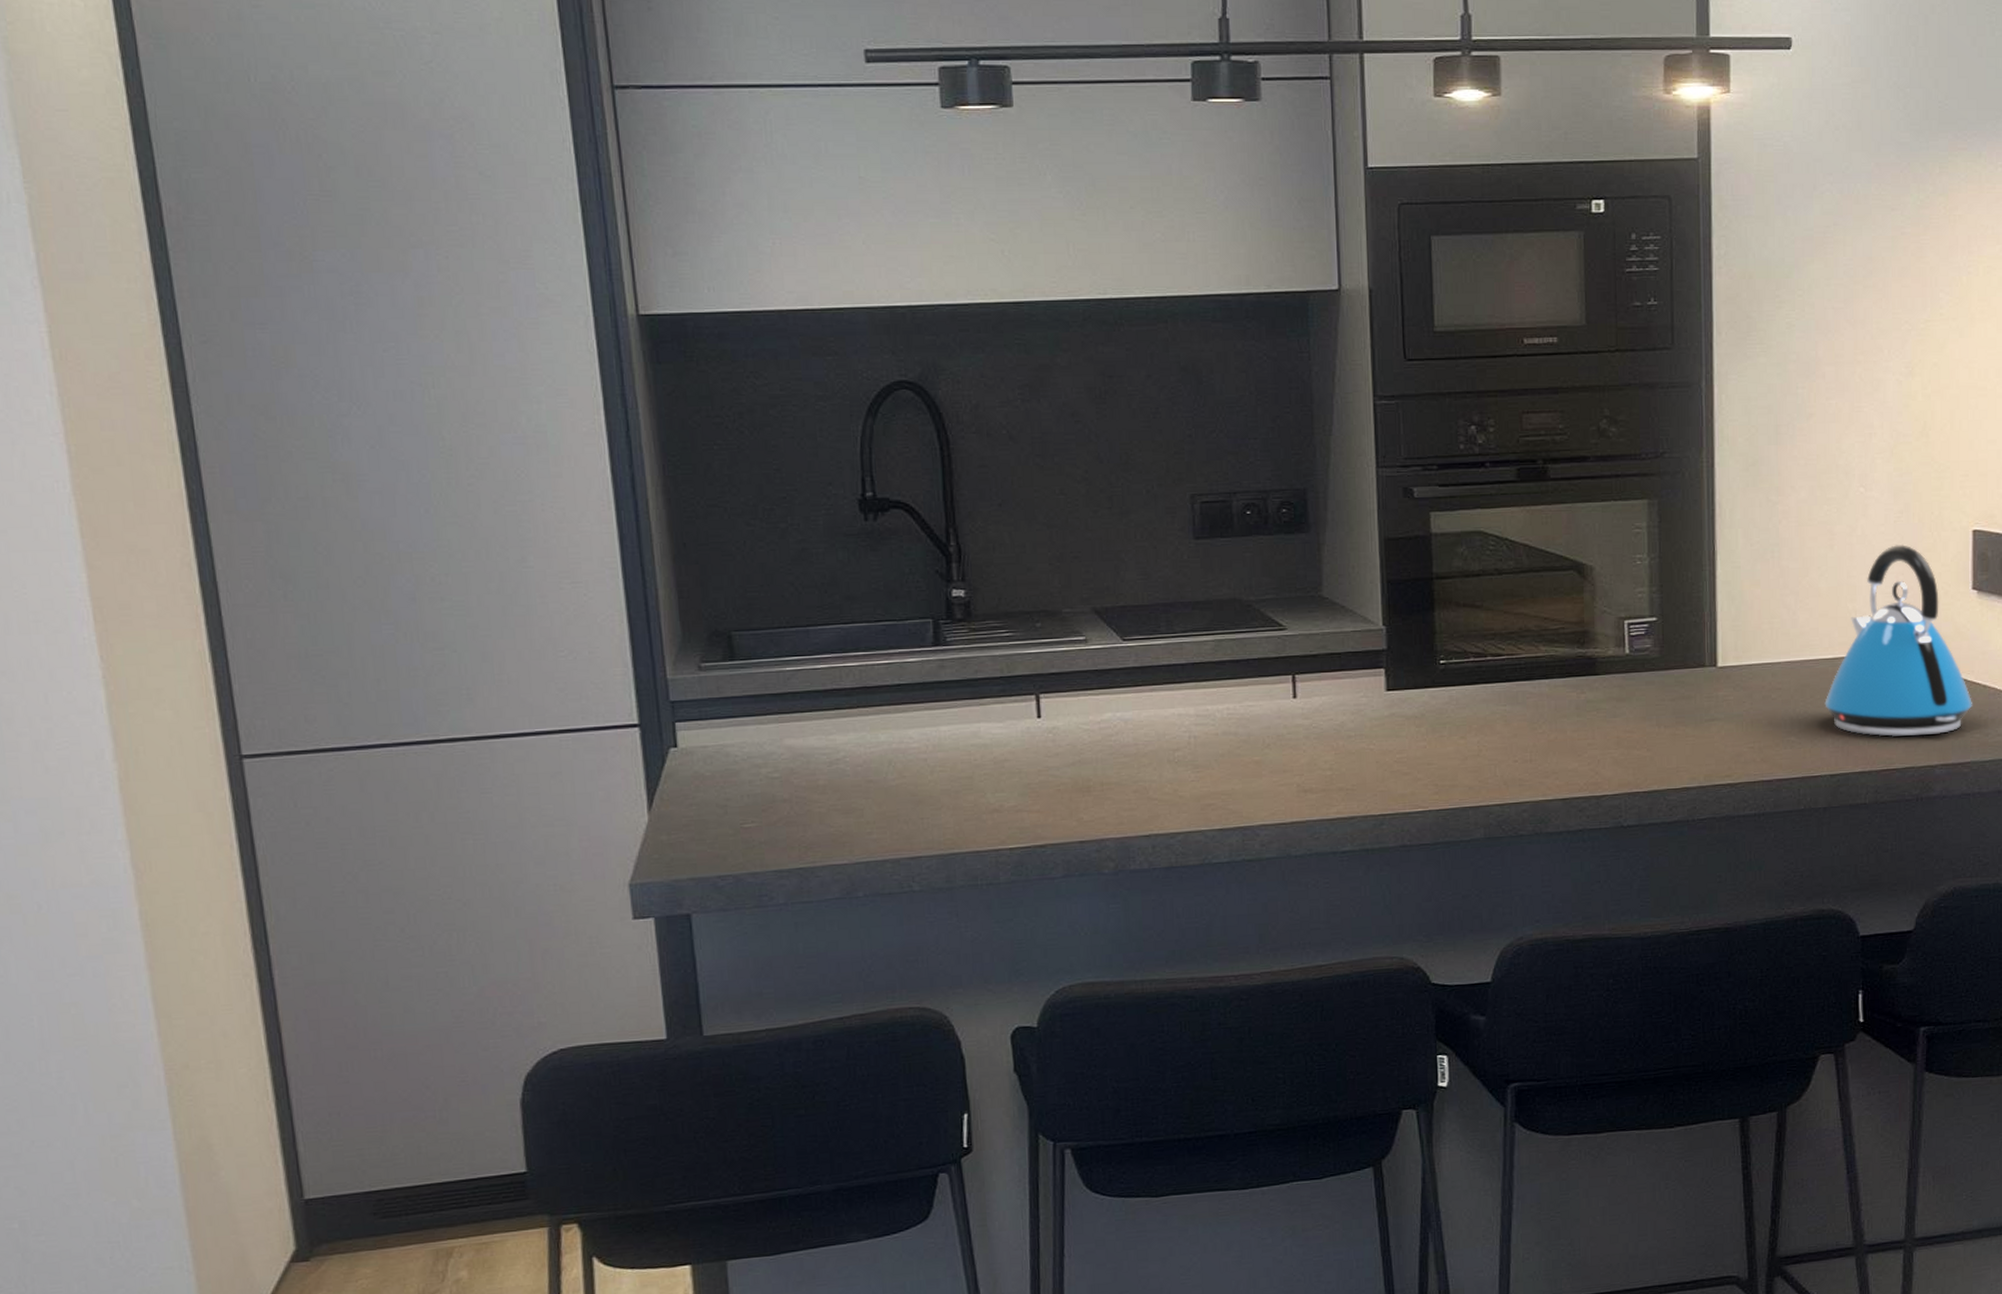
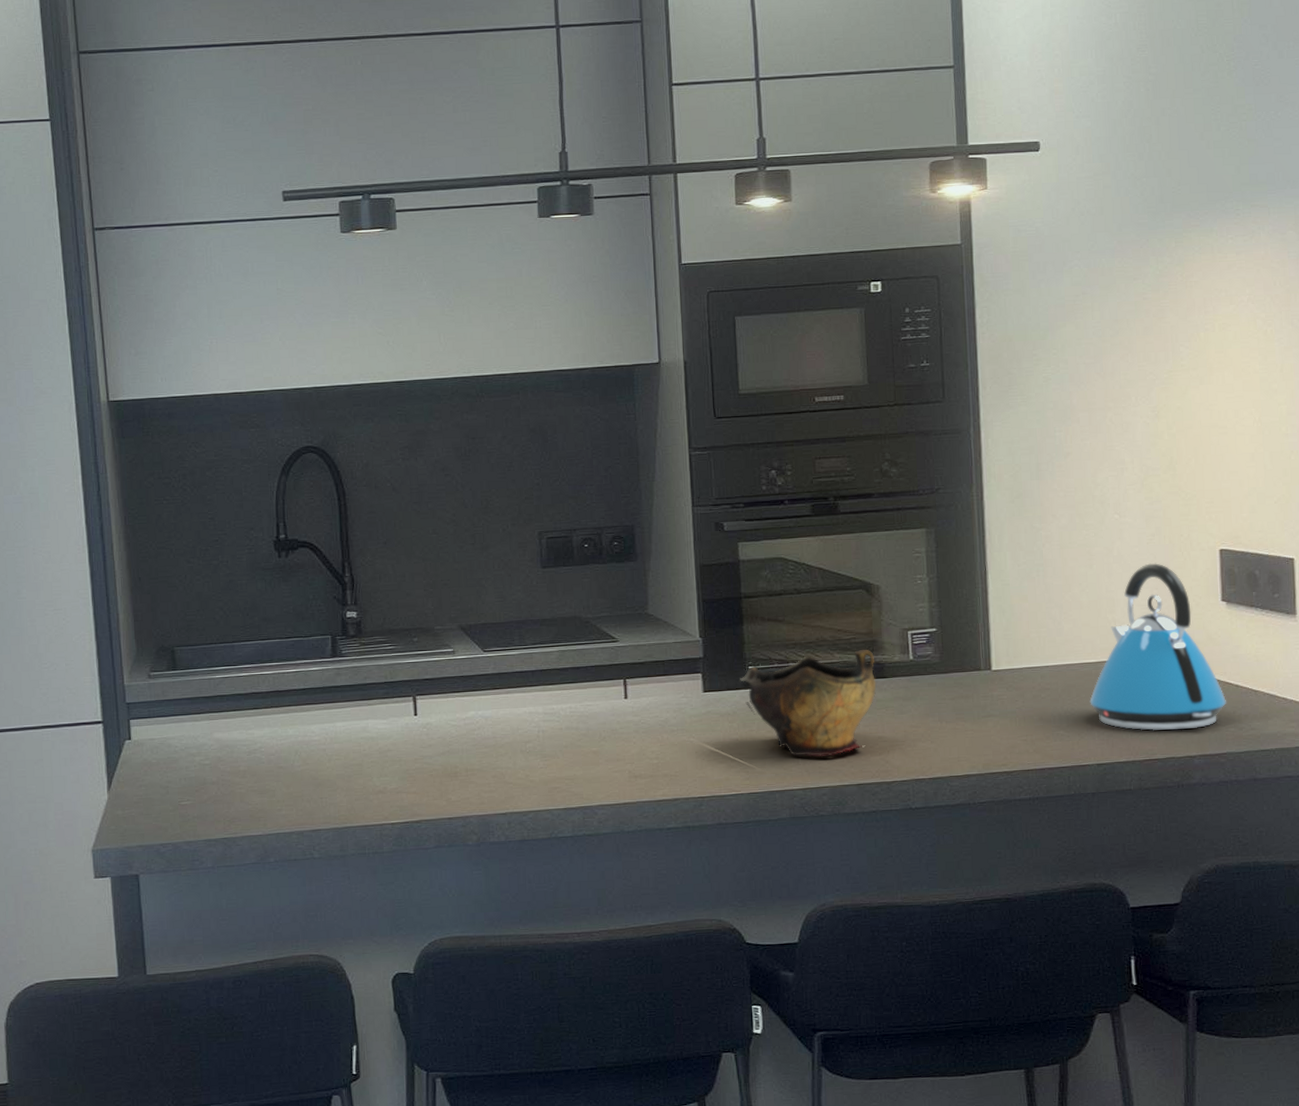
decorative bowl: none [1429,642,1587,767] -> present [740,650,877,757]

